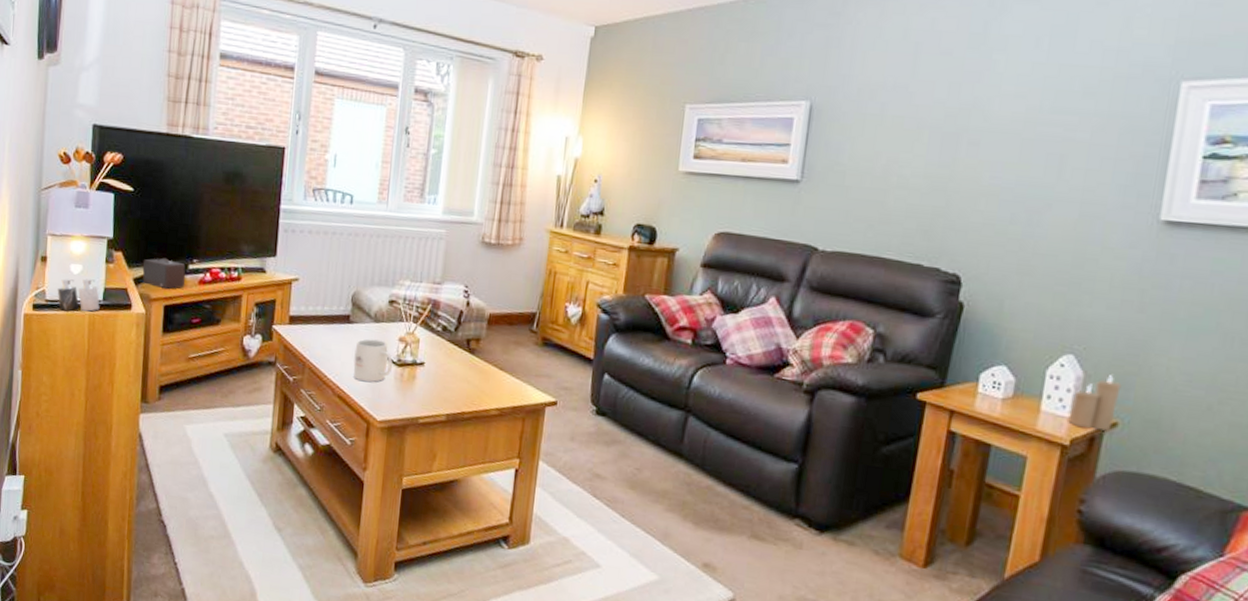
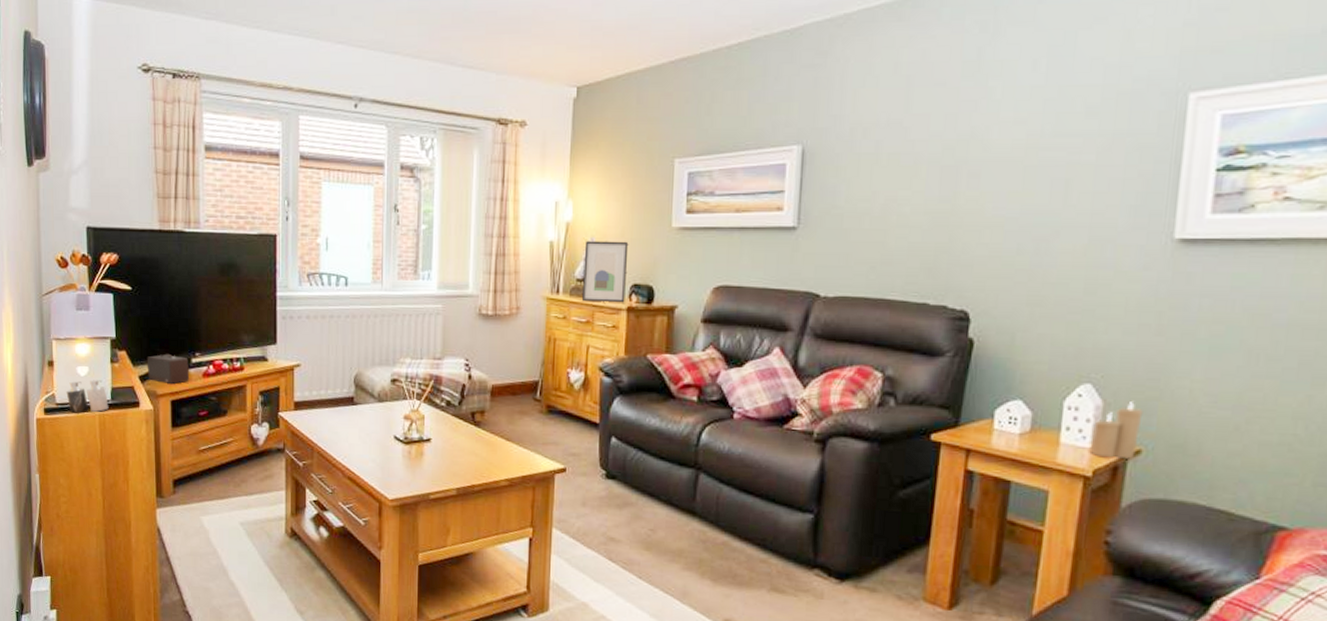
mug: present [353,338,393,383] -> none [361,419,399,462]
picture frame: none [585,177,635,242] -> present [582,240,629,303]

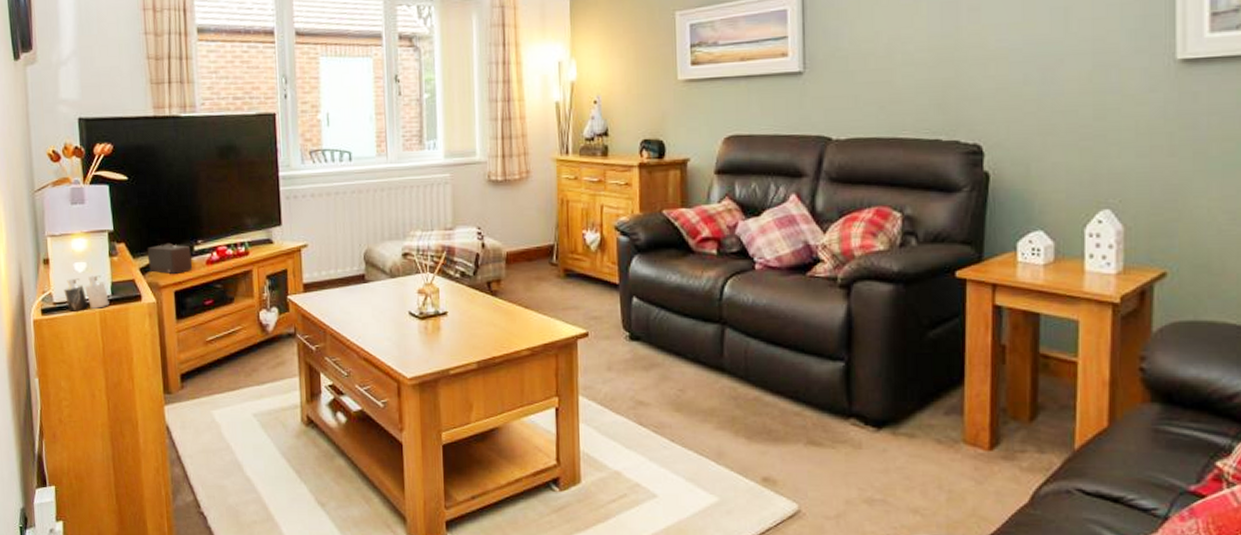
picture frame: present [582,240,629,303] -> none [591,97,637,161]
candle: present [1090,402,1143,459] -> none [1115,225,1164,283]

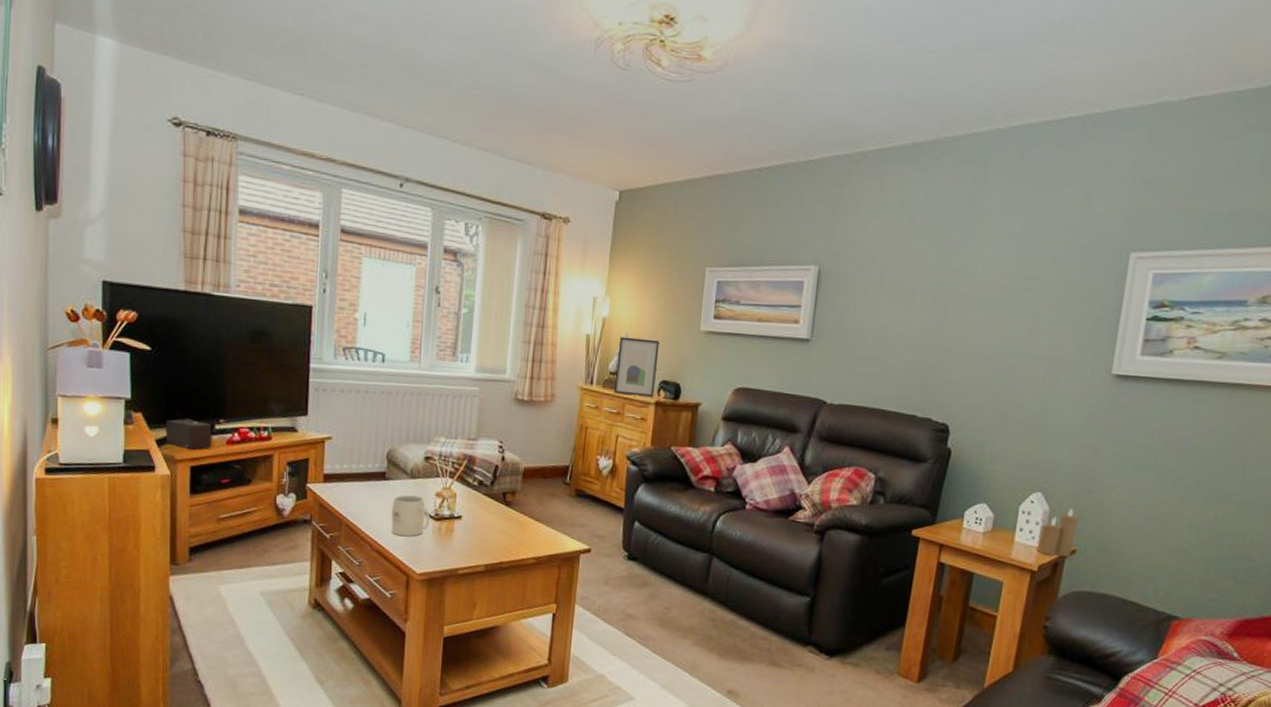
candle: present [64,275,109,313] -> none [72,441,120,476]
mug: none [374,295,415,340] -> present [391,494,430,537]
picture frame: none [591,97,637,161] -> present [614,336,660,398]
candle: none [1115,225,1164,283] -> present [1037,509,1080,557]

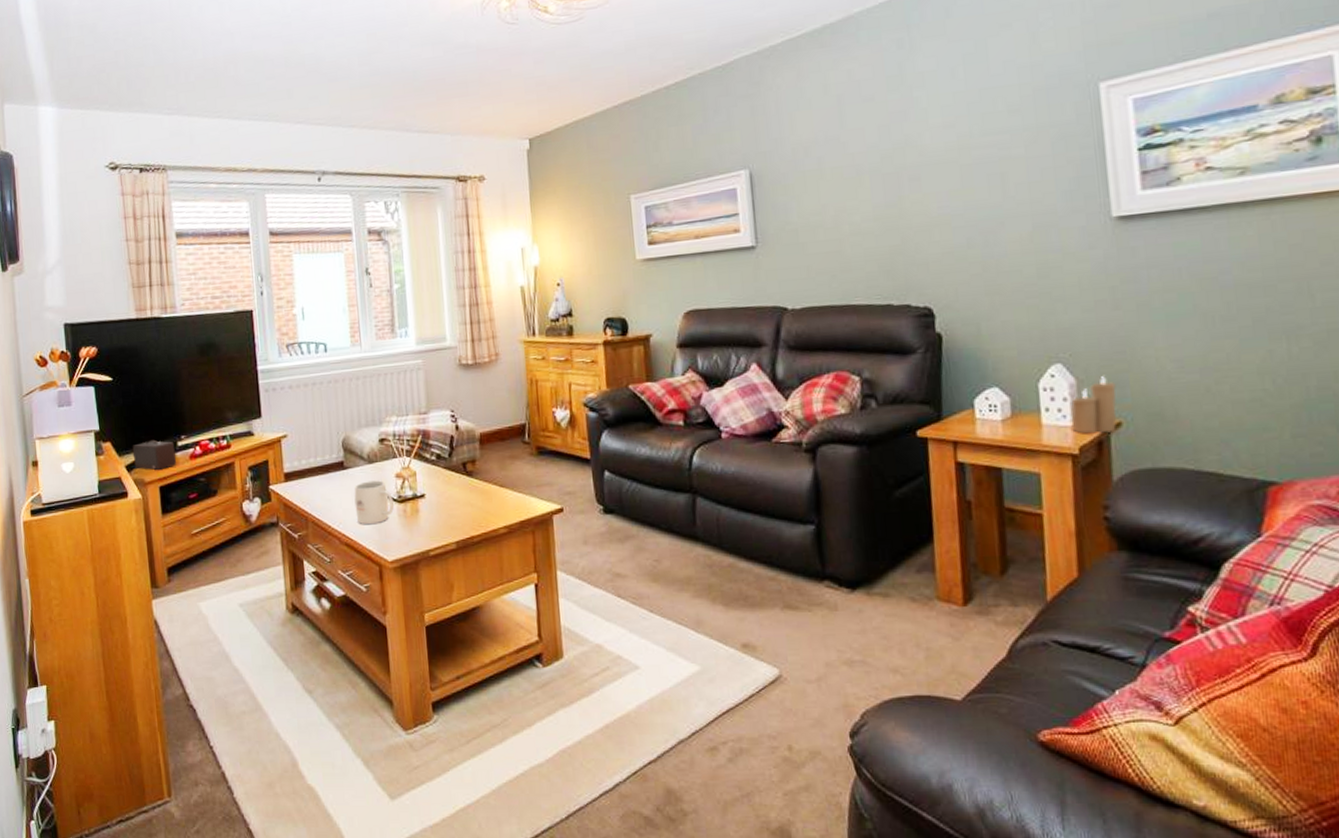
picture frame: present [614,336,660,398] -> none [554,278,600,341]

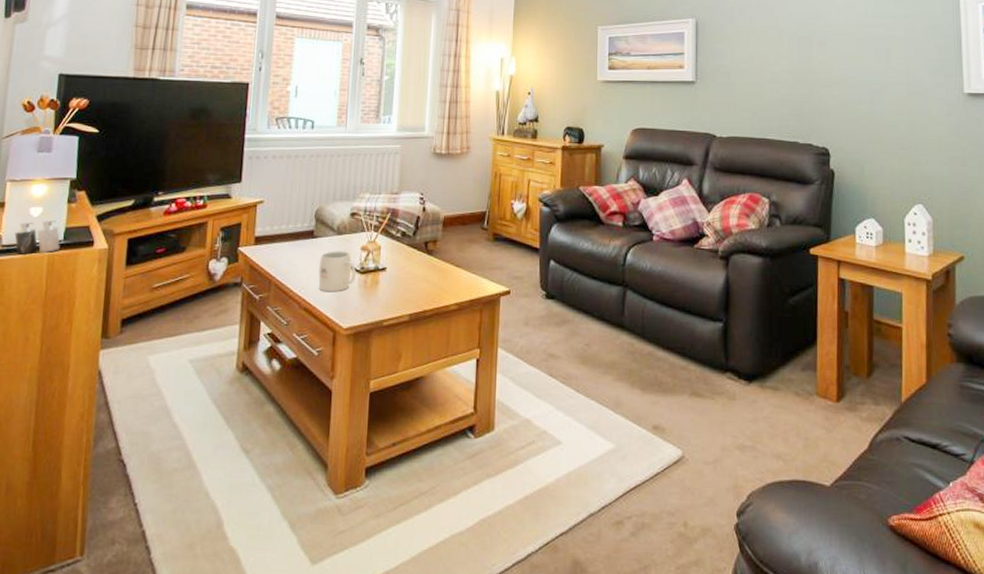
candle: none [52,474,97,513] -> present [14,220,60,256]
speaker: present [132,439,177,470] -> none [106,193,151,222]
candle: present [1071,376,1118,434] -> none [927,218,961,264]

